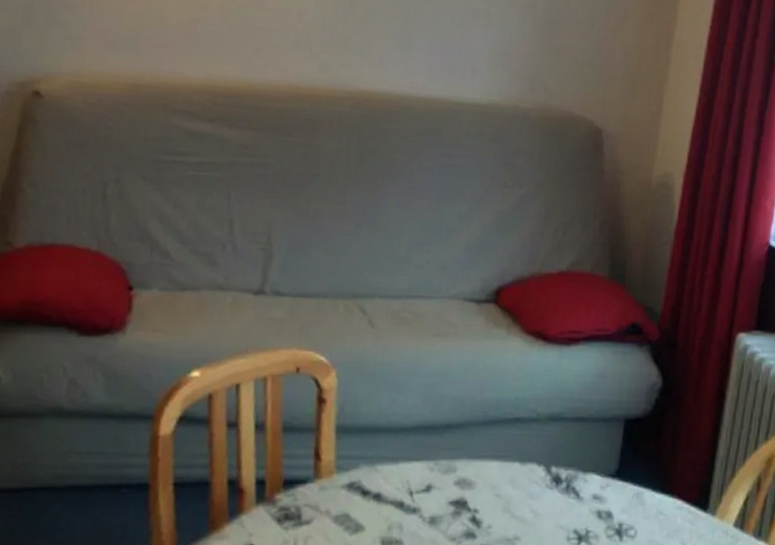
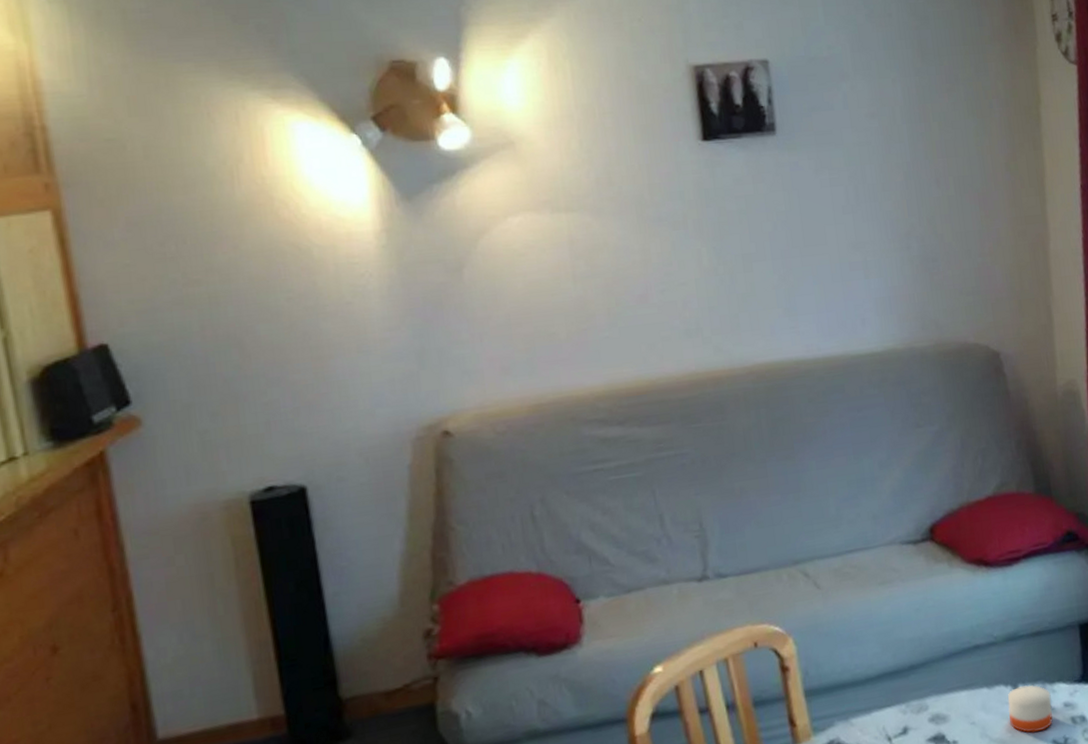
candle: none [534,469,582,519] -> present [1007,685,1053,733]

